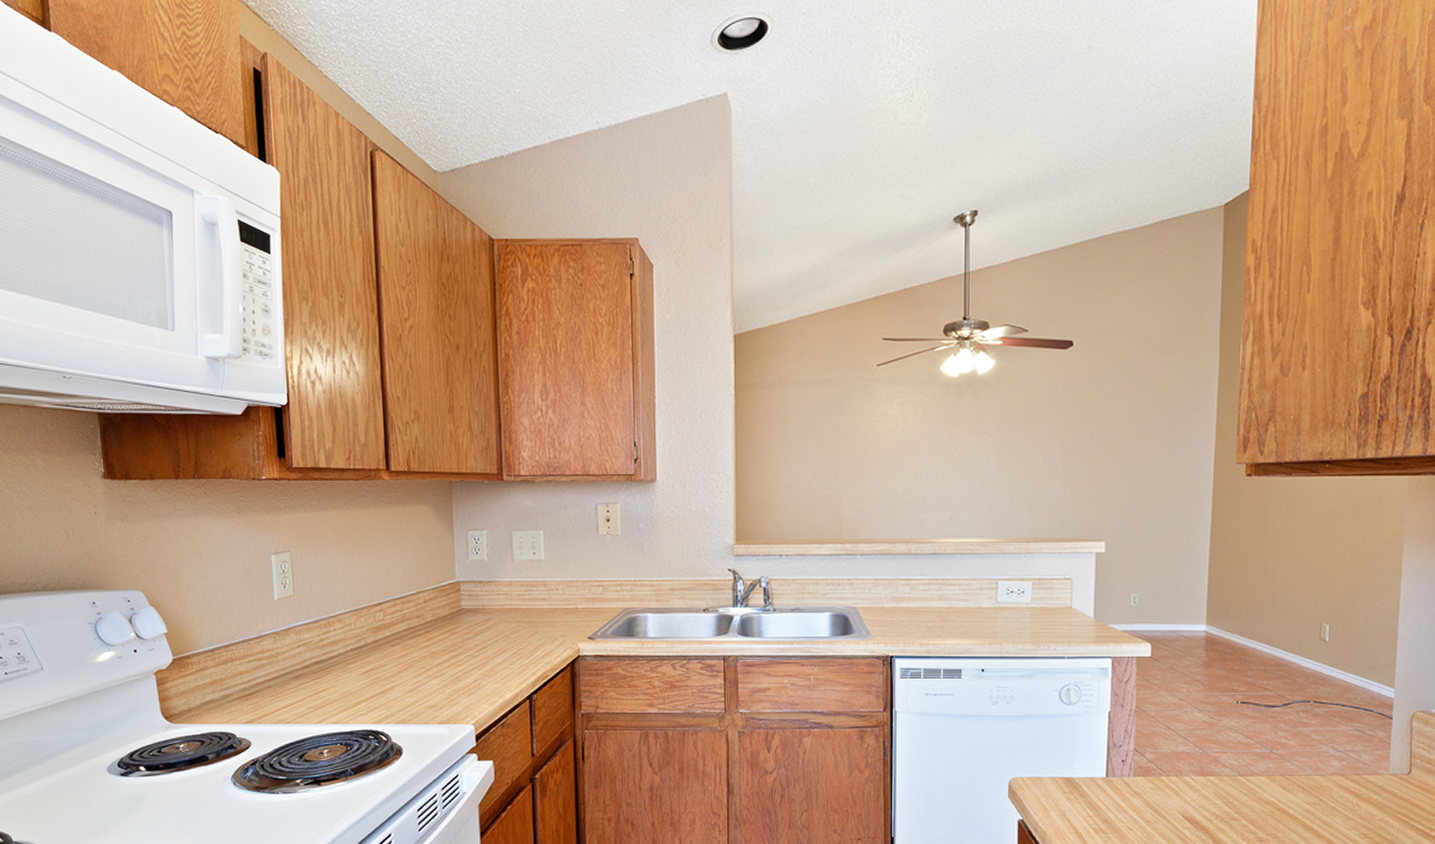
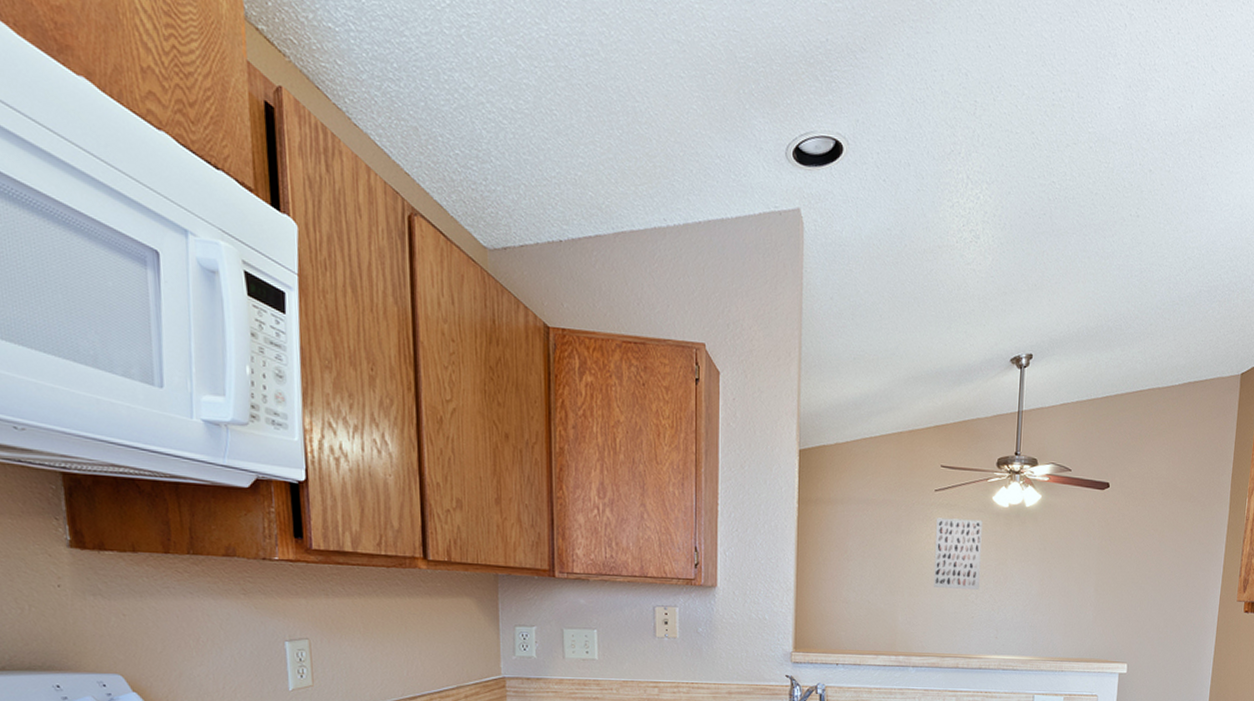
wall art: none [879,393,931,468] -> present [934,517,983,590]

